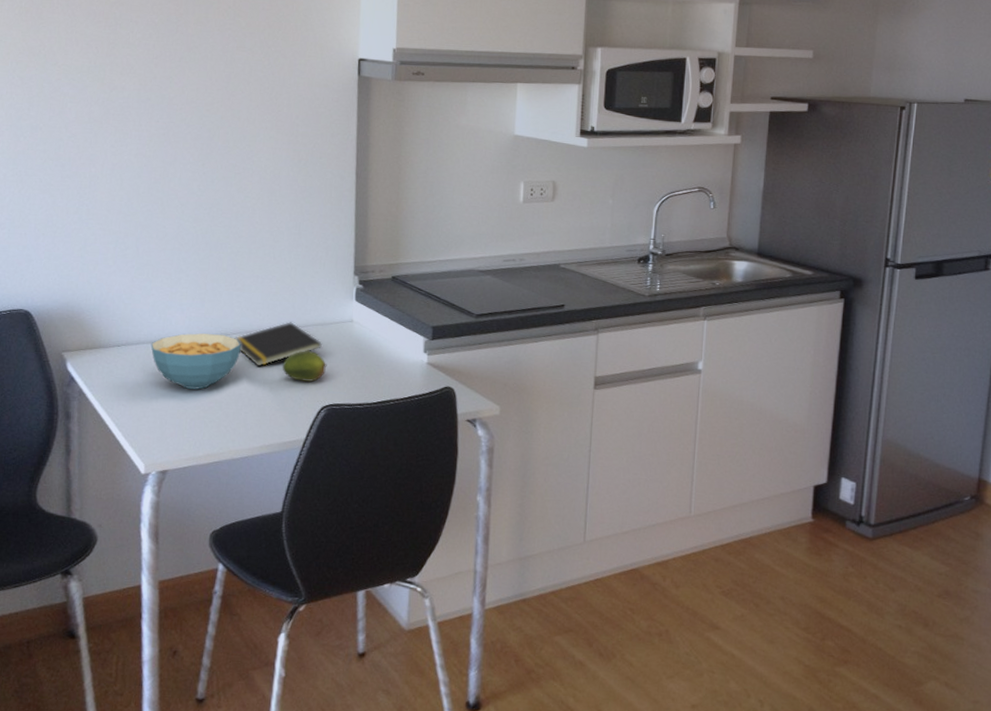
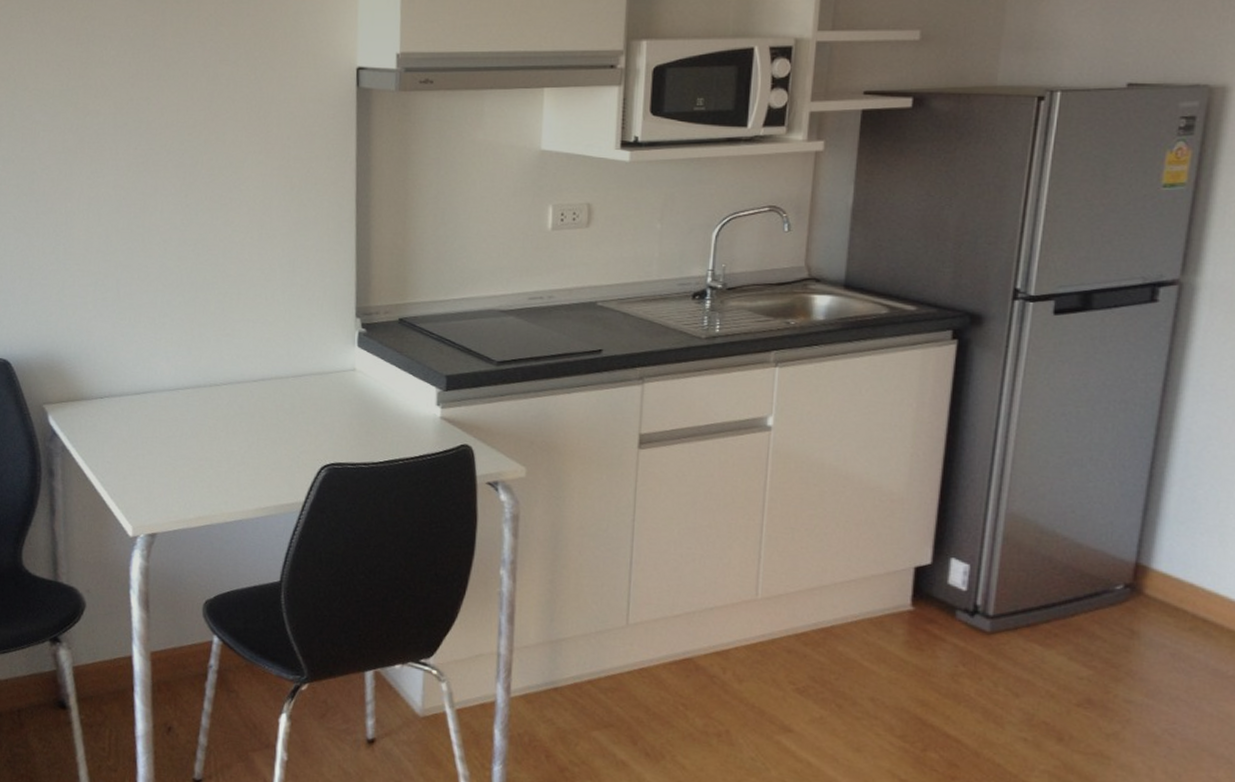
cereal bowl: present [150,333,241,390] -> none [135,384,232,446]
notepad: present [234,322,322,367] -> none [225,371,321,421]
fruit: present [282,351,327,382] -> none [277,403,327,438]

